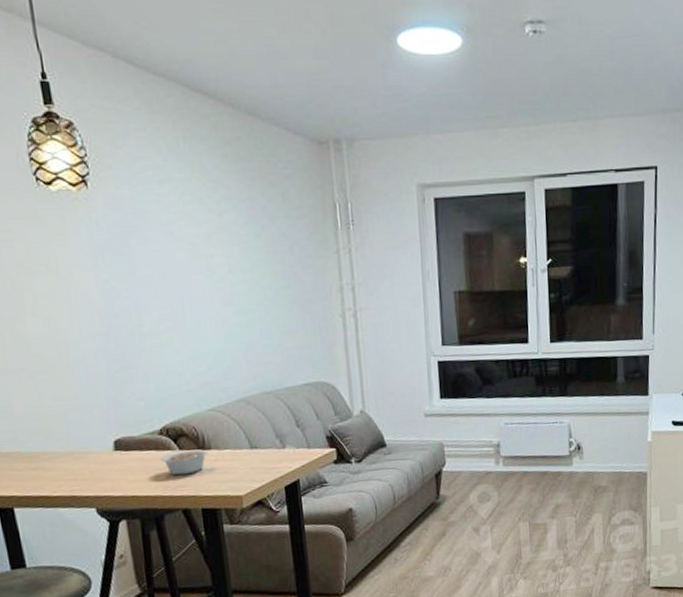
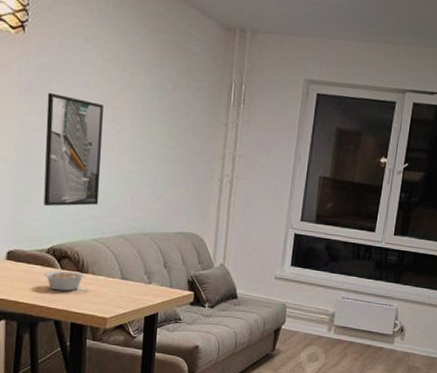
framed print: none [127,251,209,382] -> present [44,93,103,207]

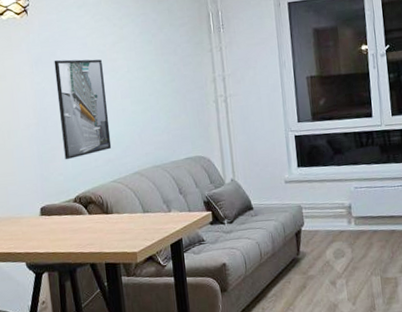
legume: present [44,270,93,292] -> none [75,211,117,236]

